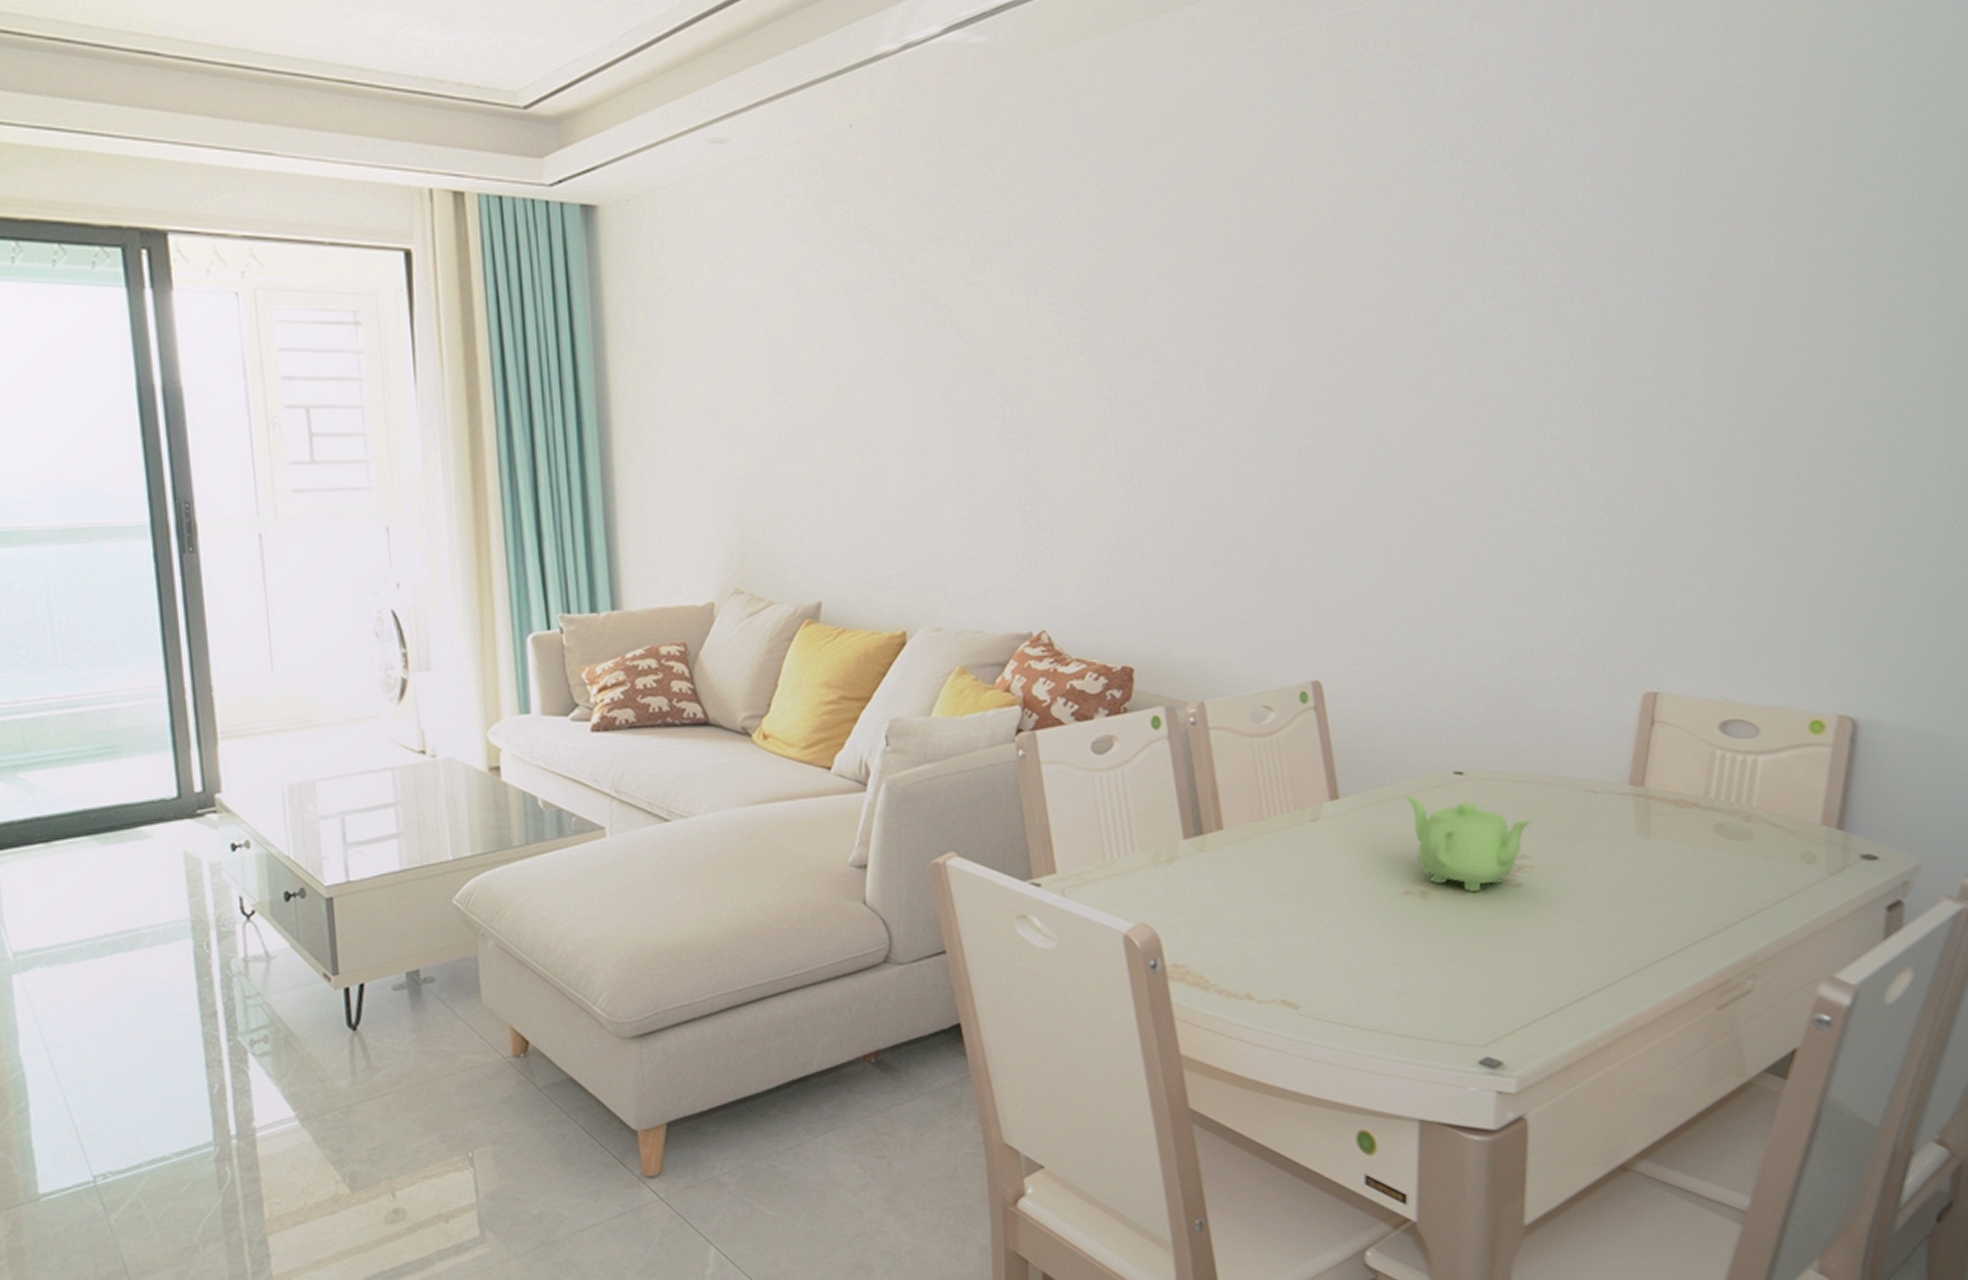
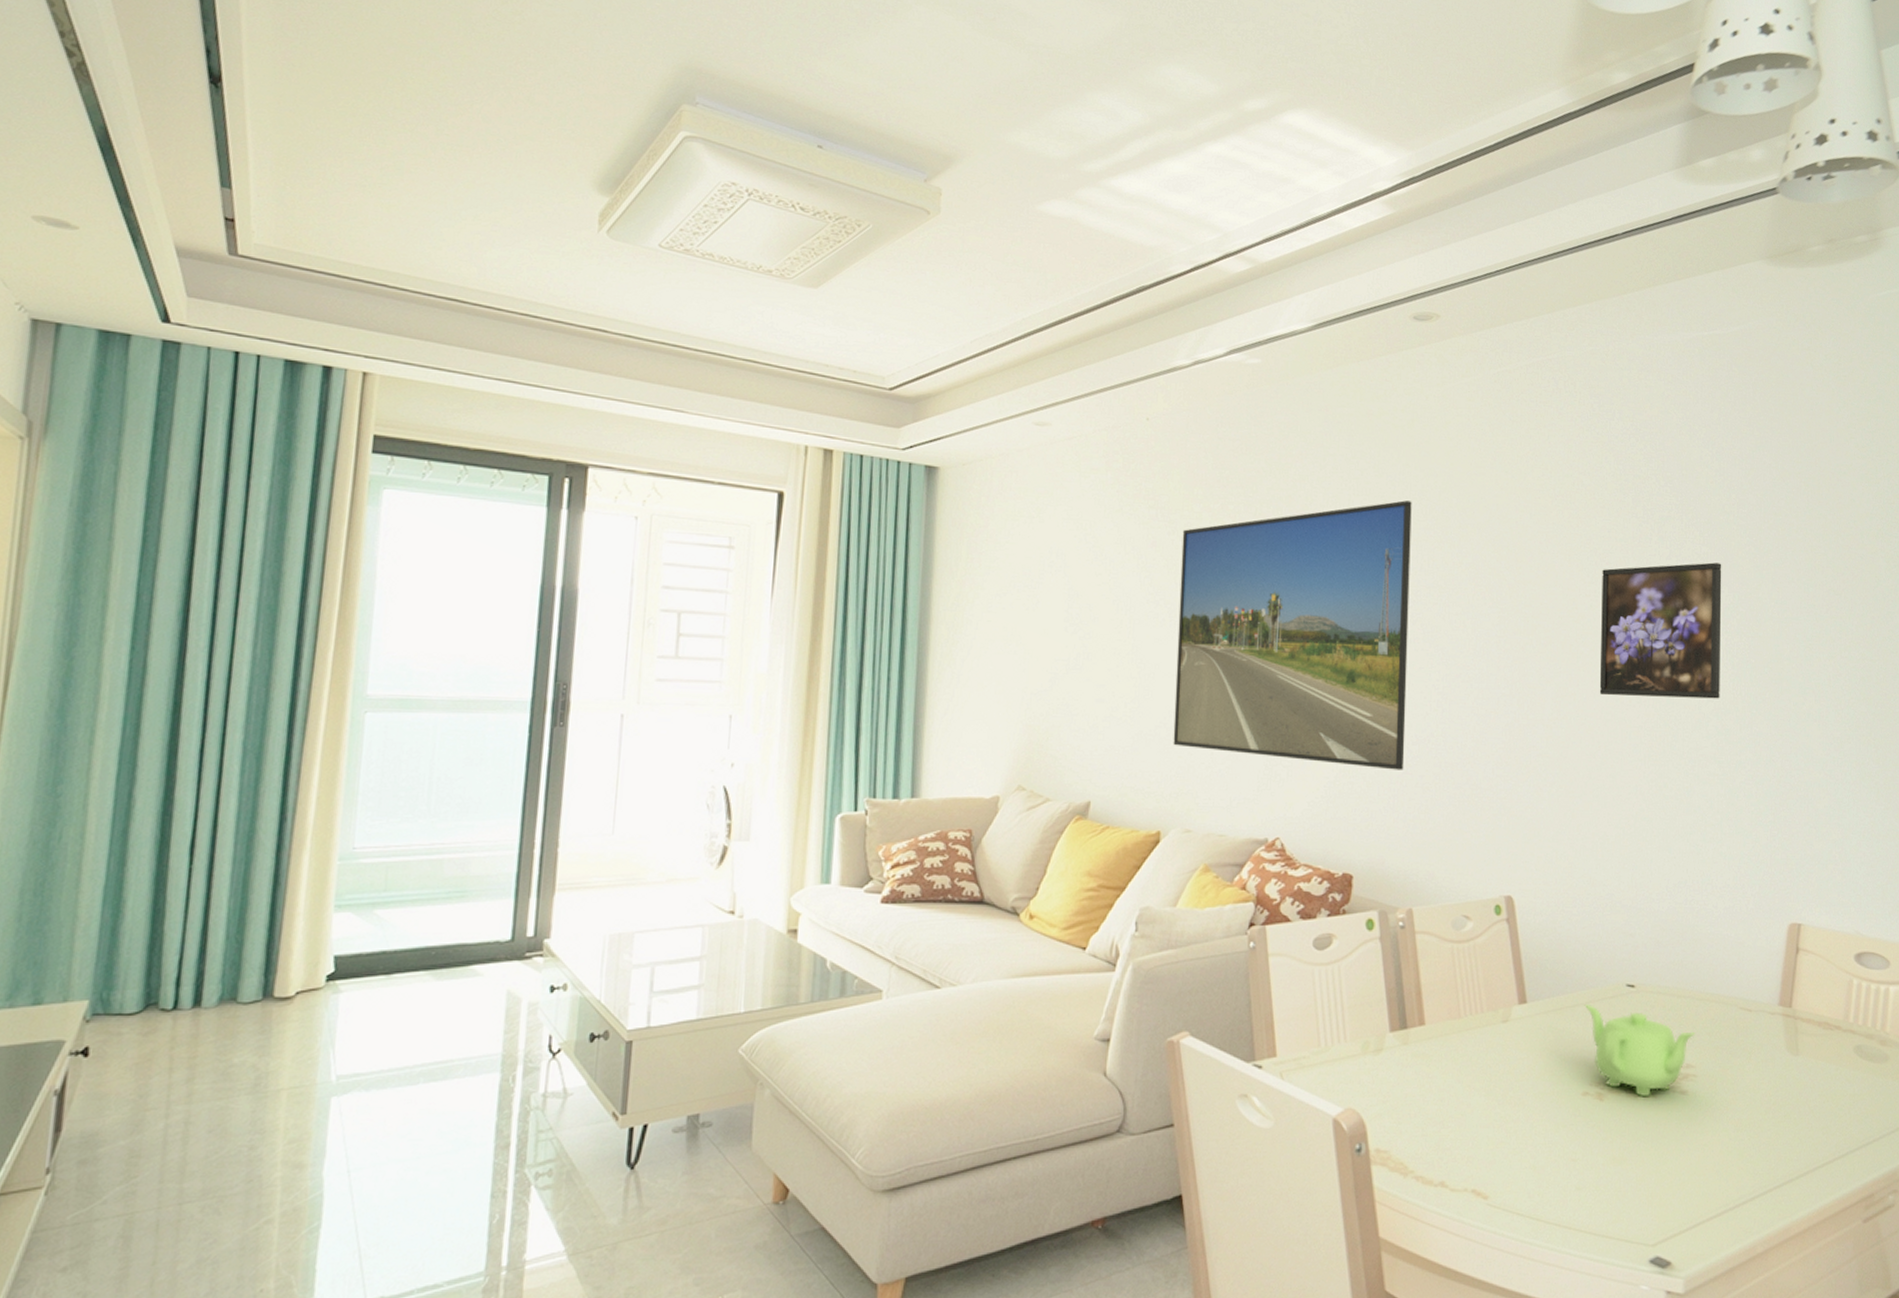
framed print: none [905,211,1189,544] -> present [1173,500,1412,770]
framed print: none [1421,266,1573,439] -> present [1599,562,1722,699]

